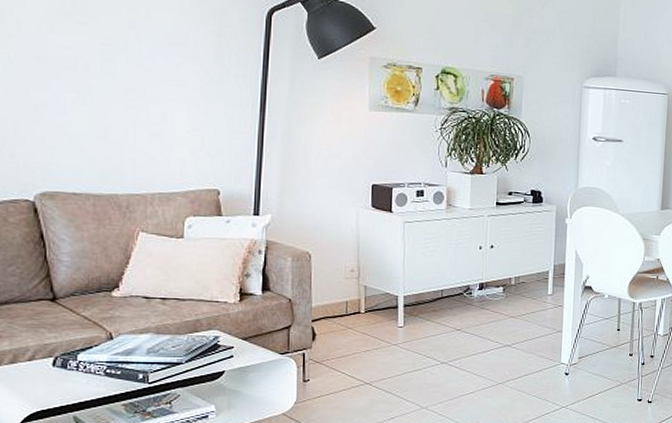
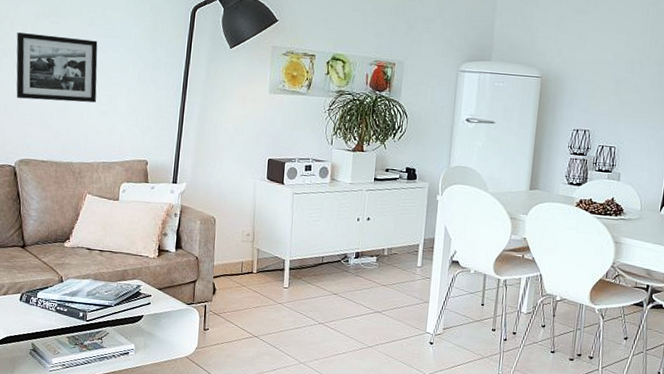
picture frame: none [26,34,145,122] -> present [16,32,98,103]

